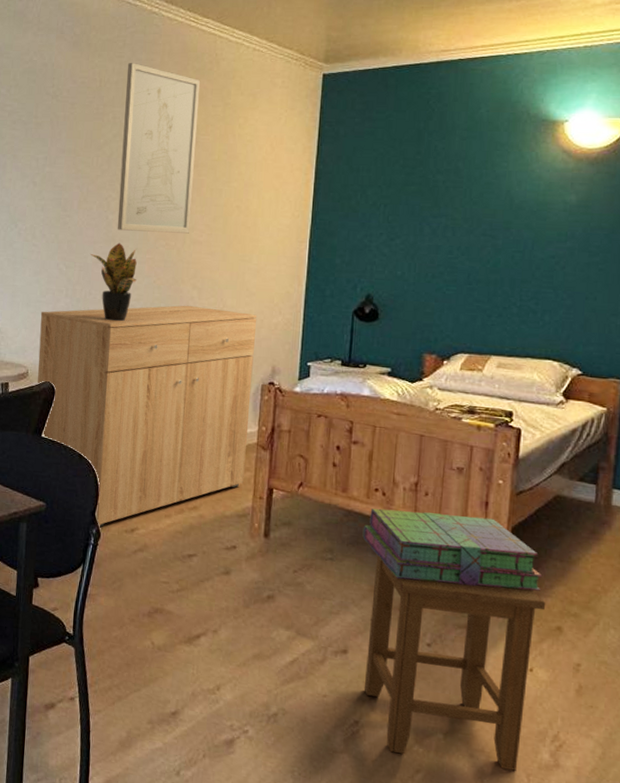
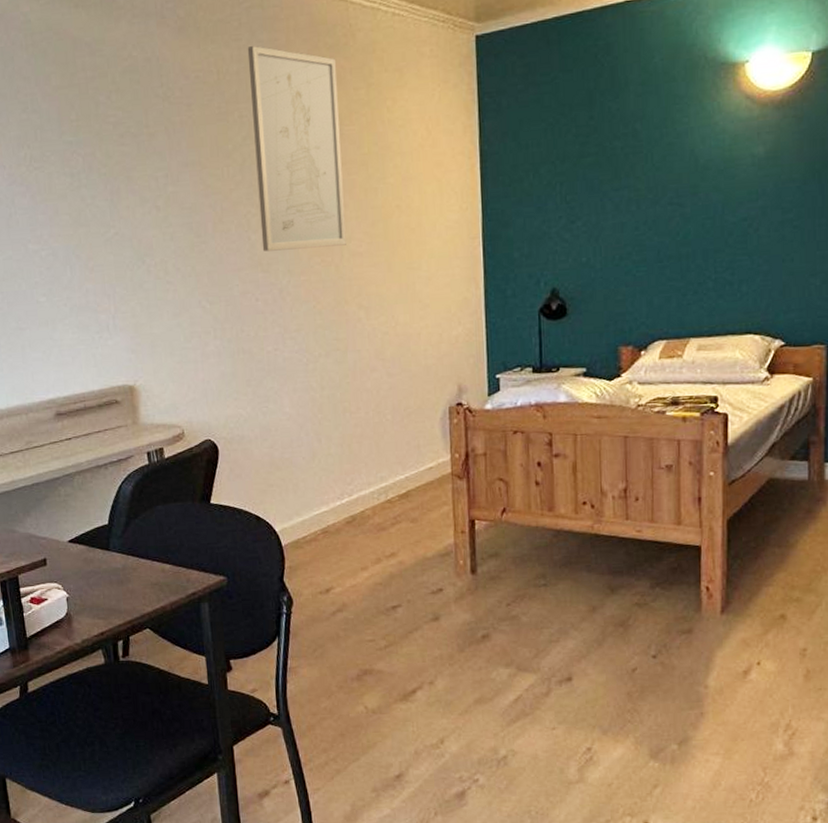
dresser: present [37,305,258,528] -> none [188,328,442,594]
potted plant: present [90,242,137,322] -> none [236,266,294,360]
stack of books: present [362,508,543,591] -> none [574,514,762,593]
stool: present [364,555,546,771] -> none [591,572,768,773]

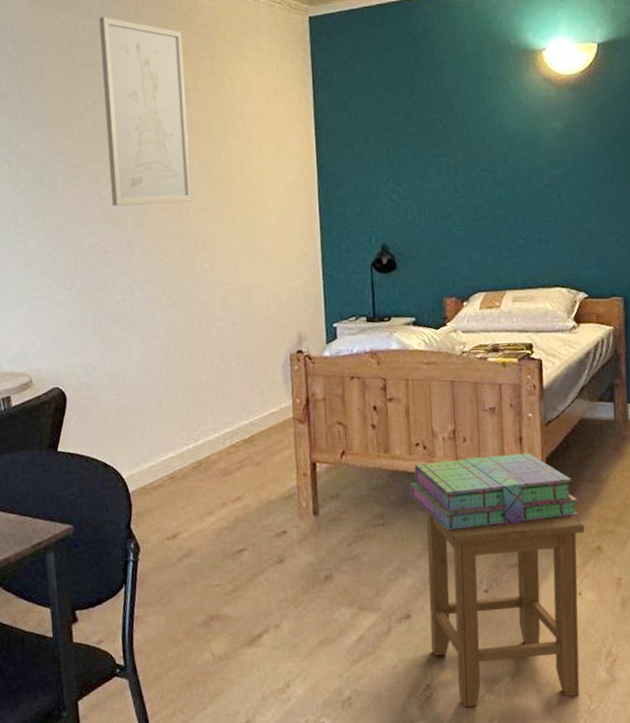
stack of books: none [574,514,762,593] -> present [409,453,579,531]
stool: none [591,572,768,773] -> present [426,511,585,708]

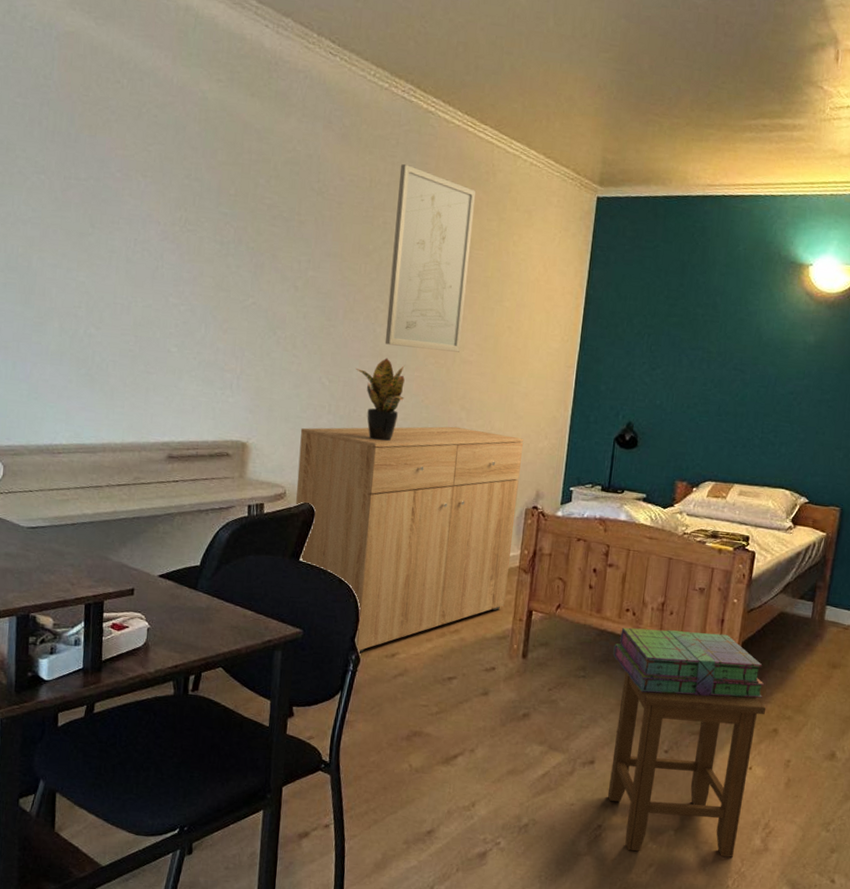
dresser: none [37,280,285,541] -> present [296,426,524,654]
potted plant: none [86,220,142,309] -> present [356,358,405,442]

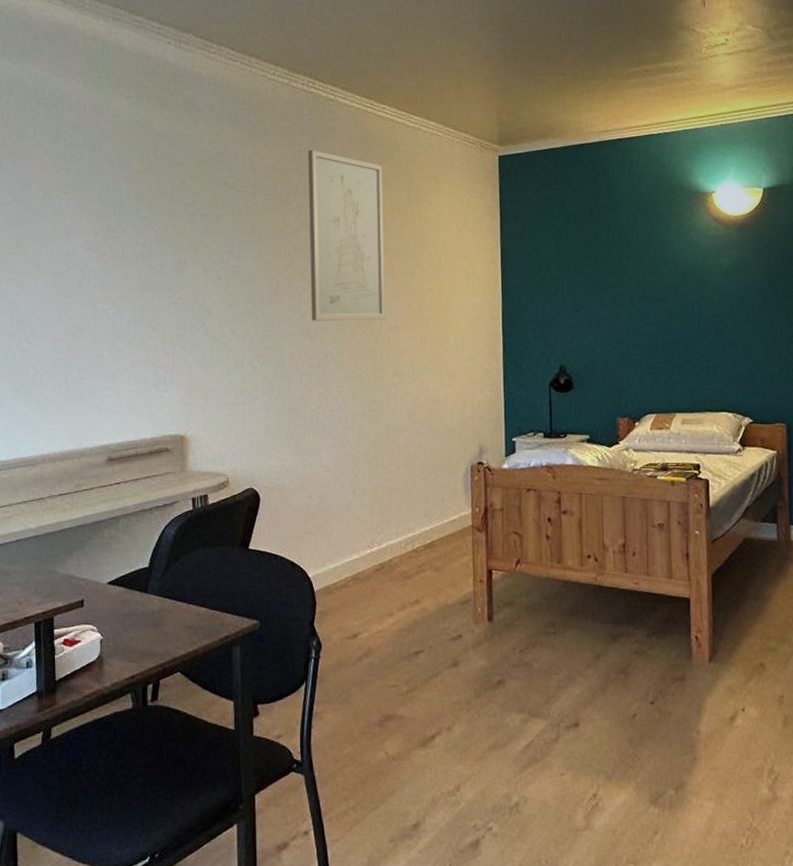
dresser: present [296,426,524,654] -> none [237,392,463,639]
potted plant: present [356,358,405,442] -> none [286,334,336,417]
stool: present [607,671,766,857] -> none [595,621,749,819]
stack of books: present [613,627,765,698] -> none [580,569,742,641]

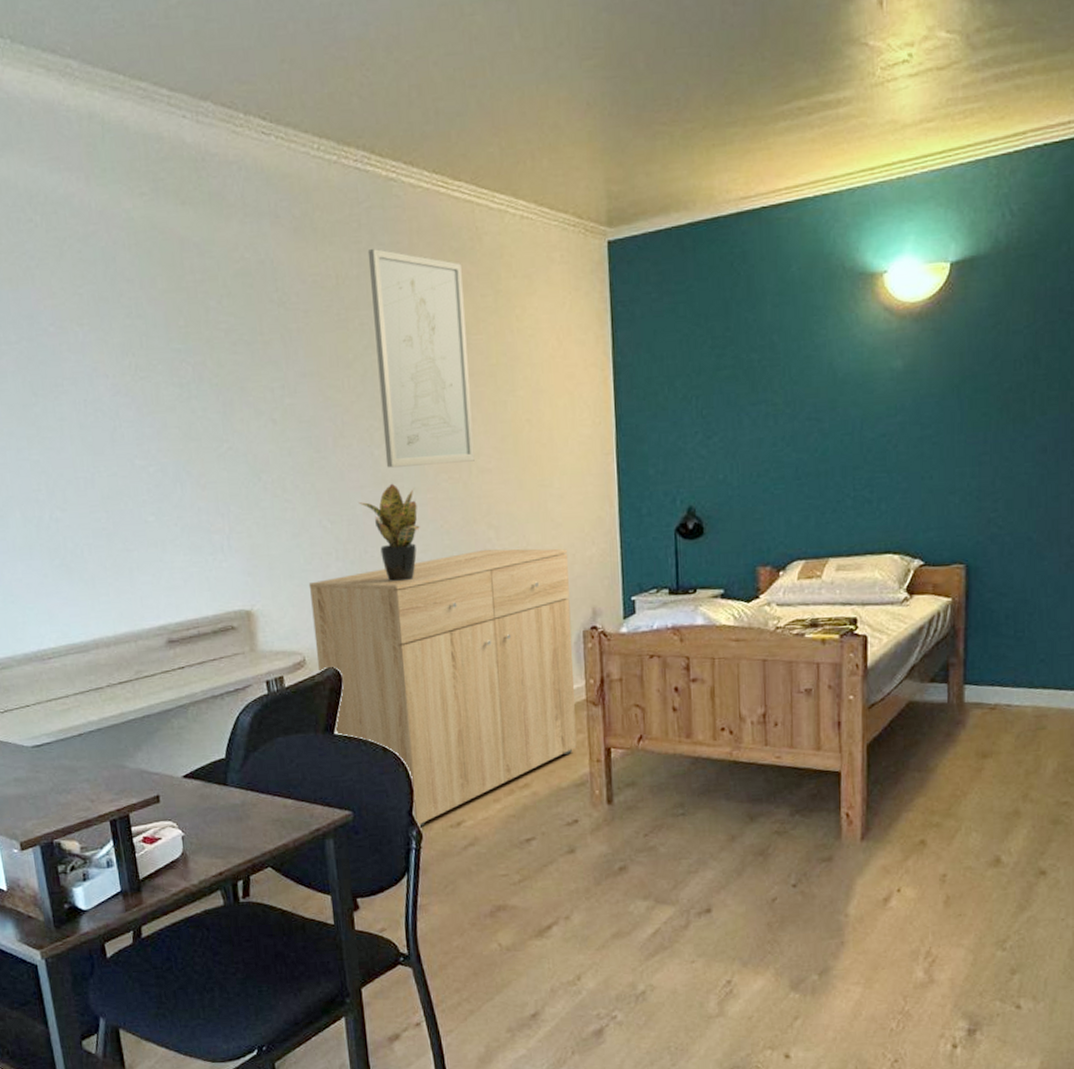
dresser: none [237,392,463,639] -> present [308,548,577,828]
potted plant: none [286,334,336,417] -> present [359,483,420,582]

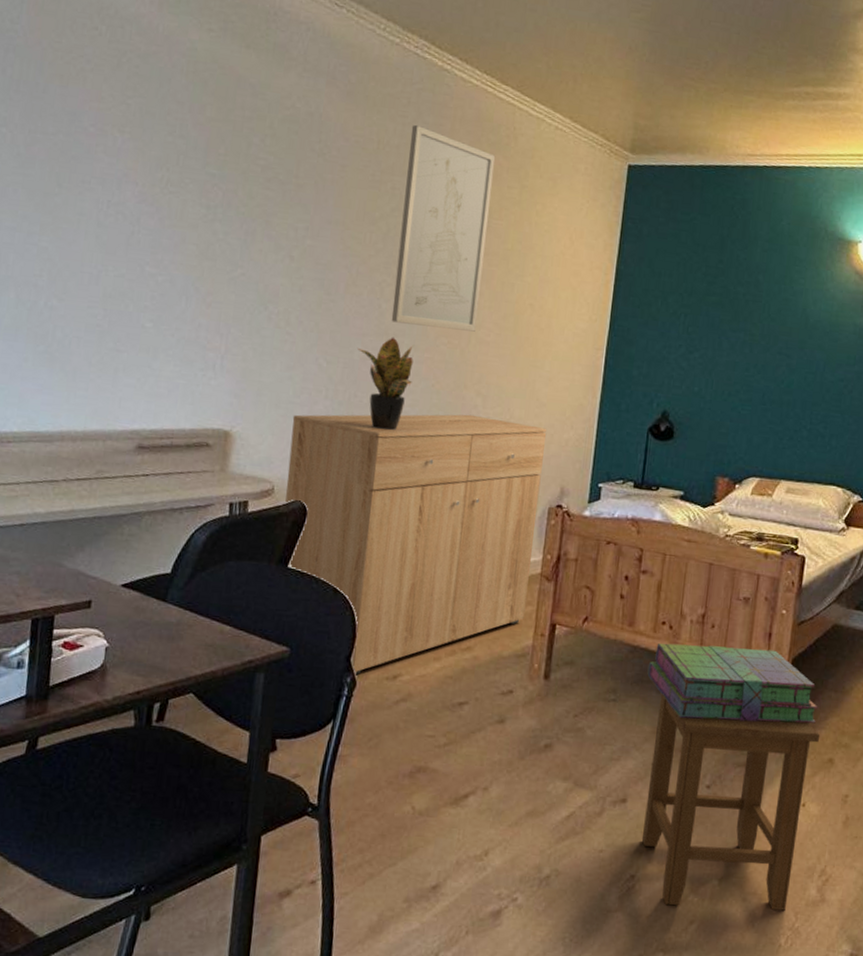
stack of books: none [713,738,902,821] -> present [647,642,818,723]
stool: none [730,800,908,1005] -> present [641,694,820,911]

